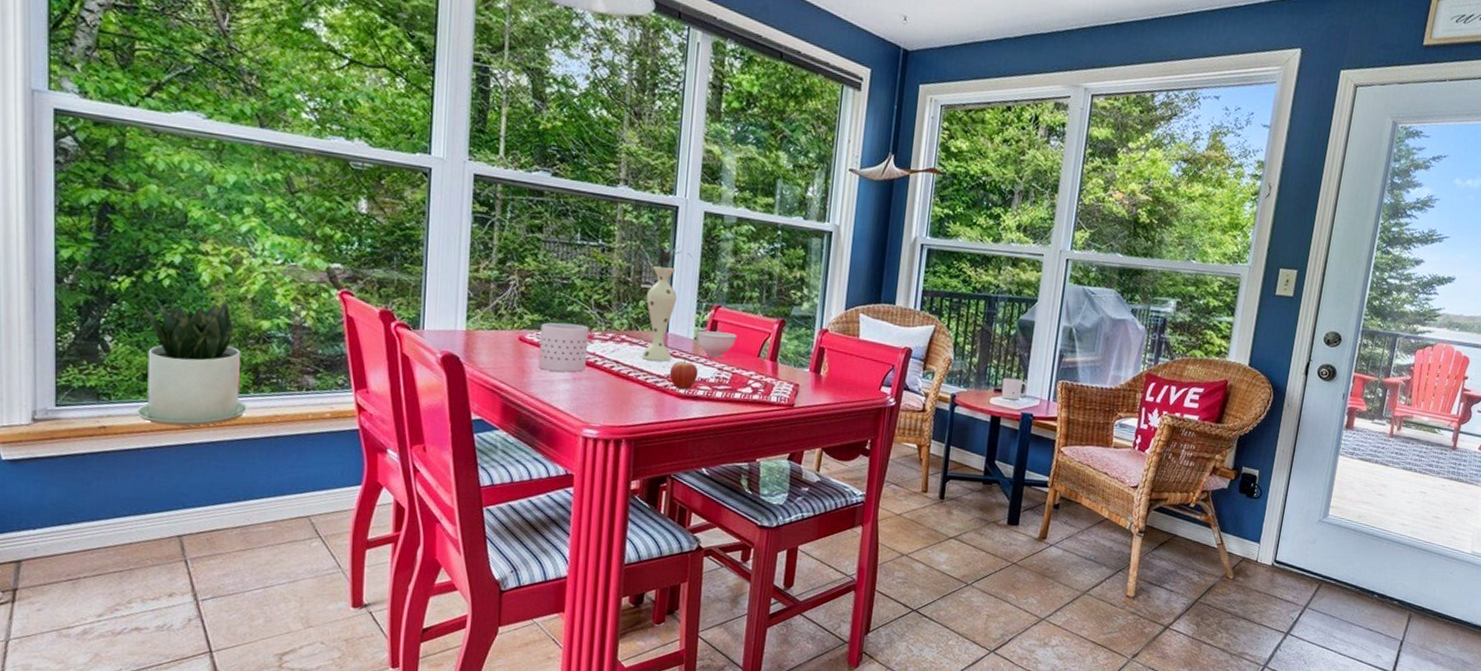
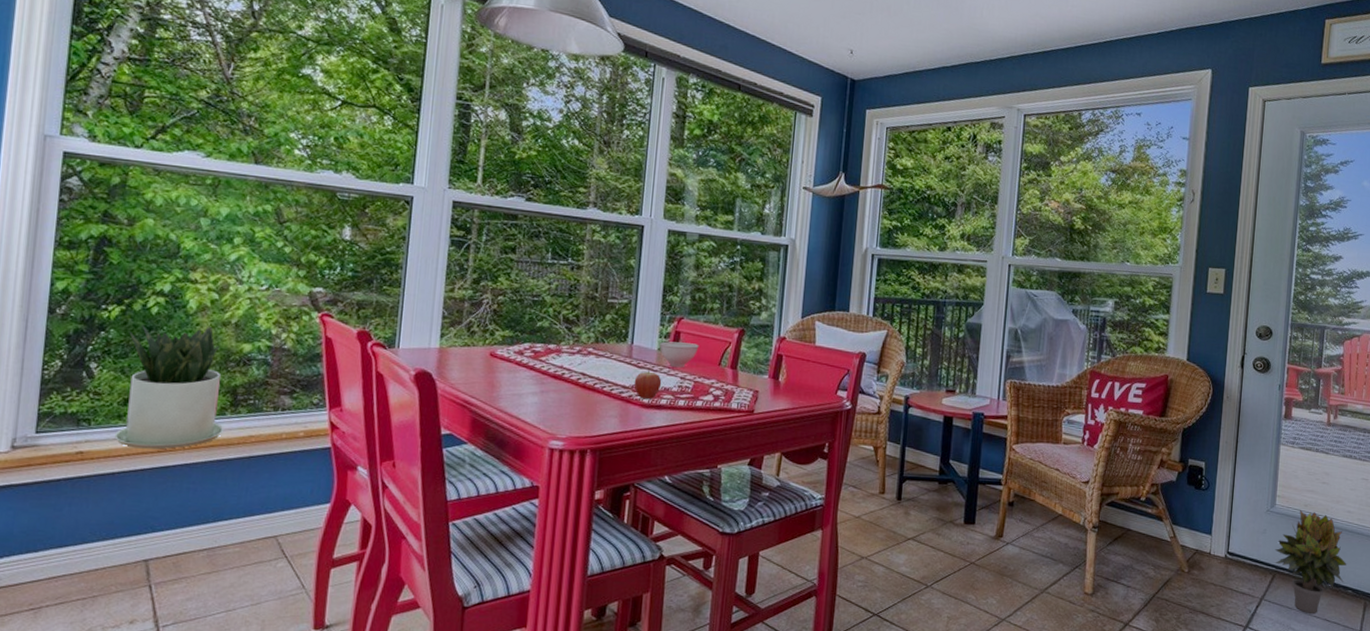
mug: present [538,322,589,373] -> none [507,337,558,386]
vase: present [636,242,693,362] -> none [604,259,657,373]
mug: present [1001,377,1029,401] -> none [952,378,979,400]
potted plant: none [1322,521,1396,623] -> present [1275,510,1347,614]

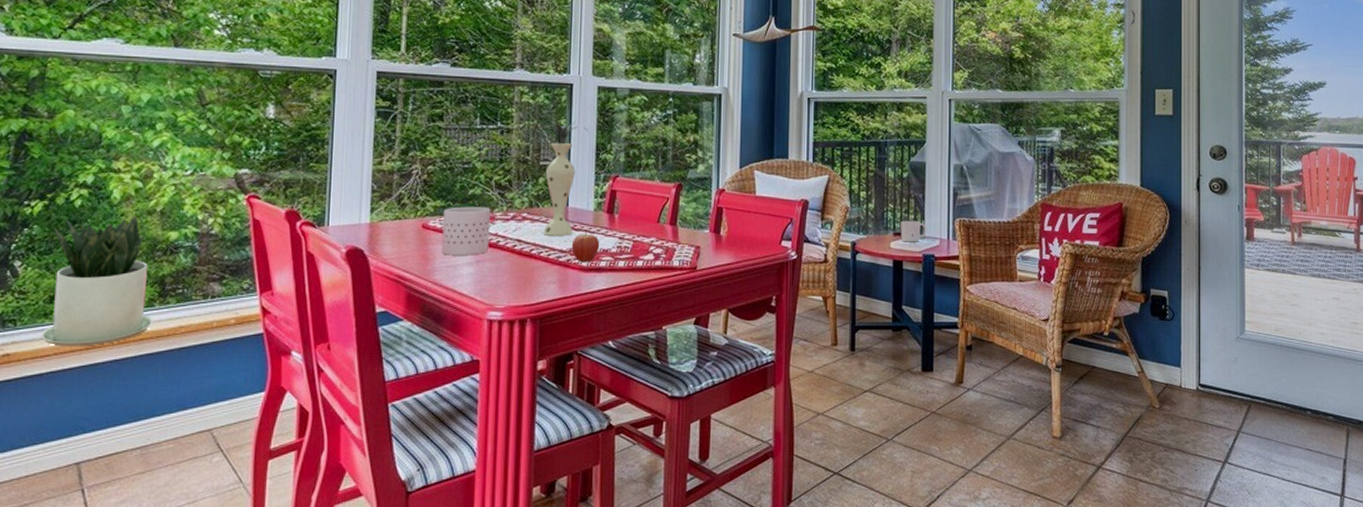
mug: none [507,337,558,386] -> present [441,206,491,255]
vase: none [604,259,657,373] -> present [534,119,589,236]
bowl: present [659,341,699,368] -> none [596,201,636,228]
mug: none [952,378,979,400] -> present [900,220,927,242]
potted plant: present [1275,510,1347,614] -> none [1248,335,1325,444]

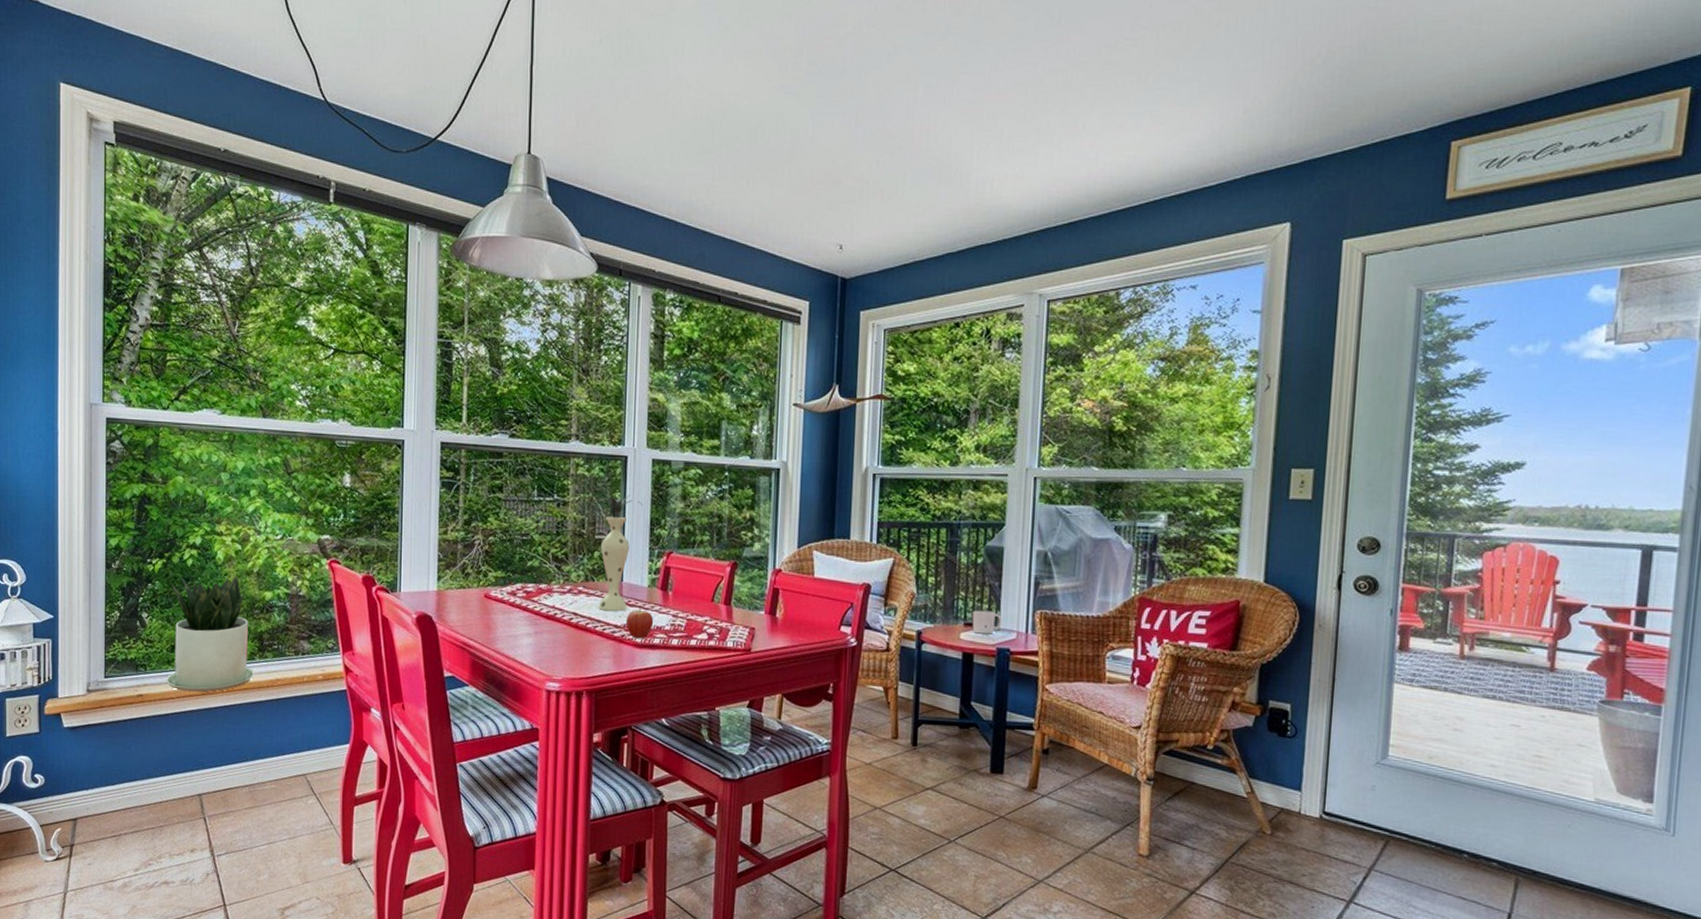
mug: present [441,206,491,255] -> none [502,578,548,627]

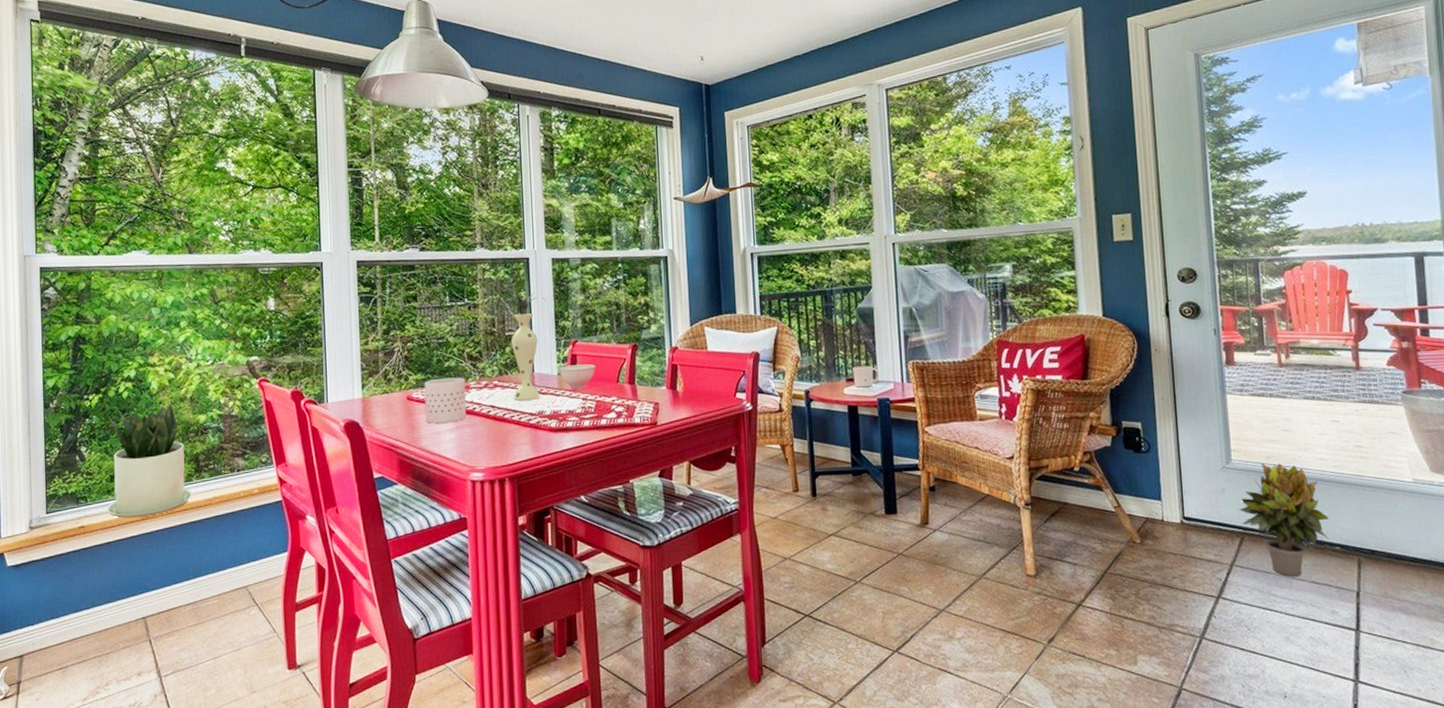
mug: none [502,578,548,627] -> present [424,377,467,423]
fruit: present [625,608,654,639] -> none [540,395,566,424]
bowl: none [650,577,690,606] -> present [559,364,596,390]
potted plant: none [1388,763,1490,889] -> present [1238,463,1329,577]

